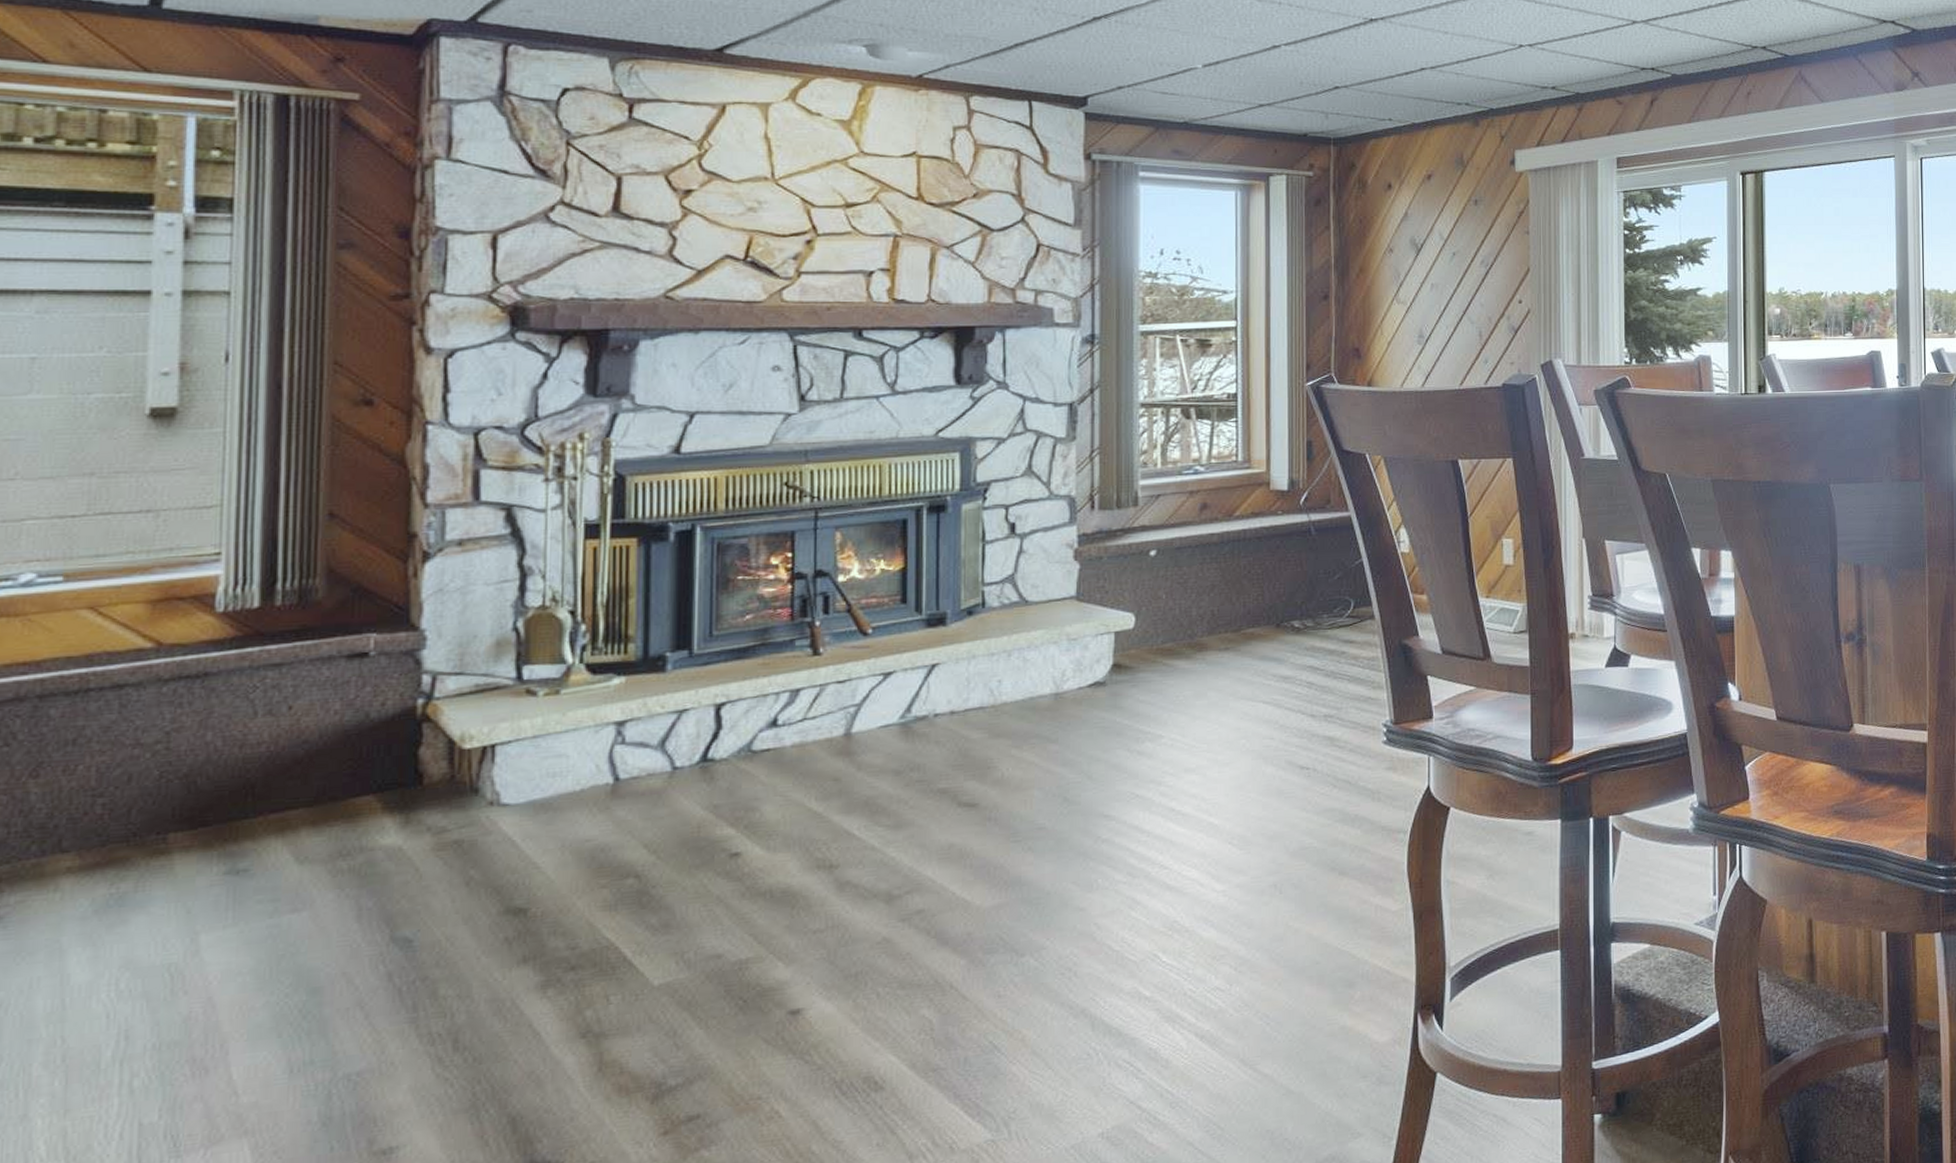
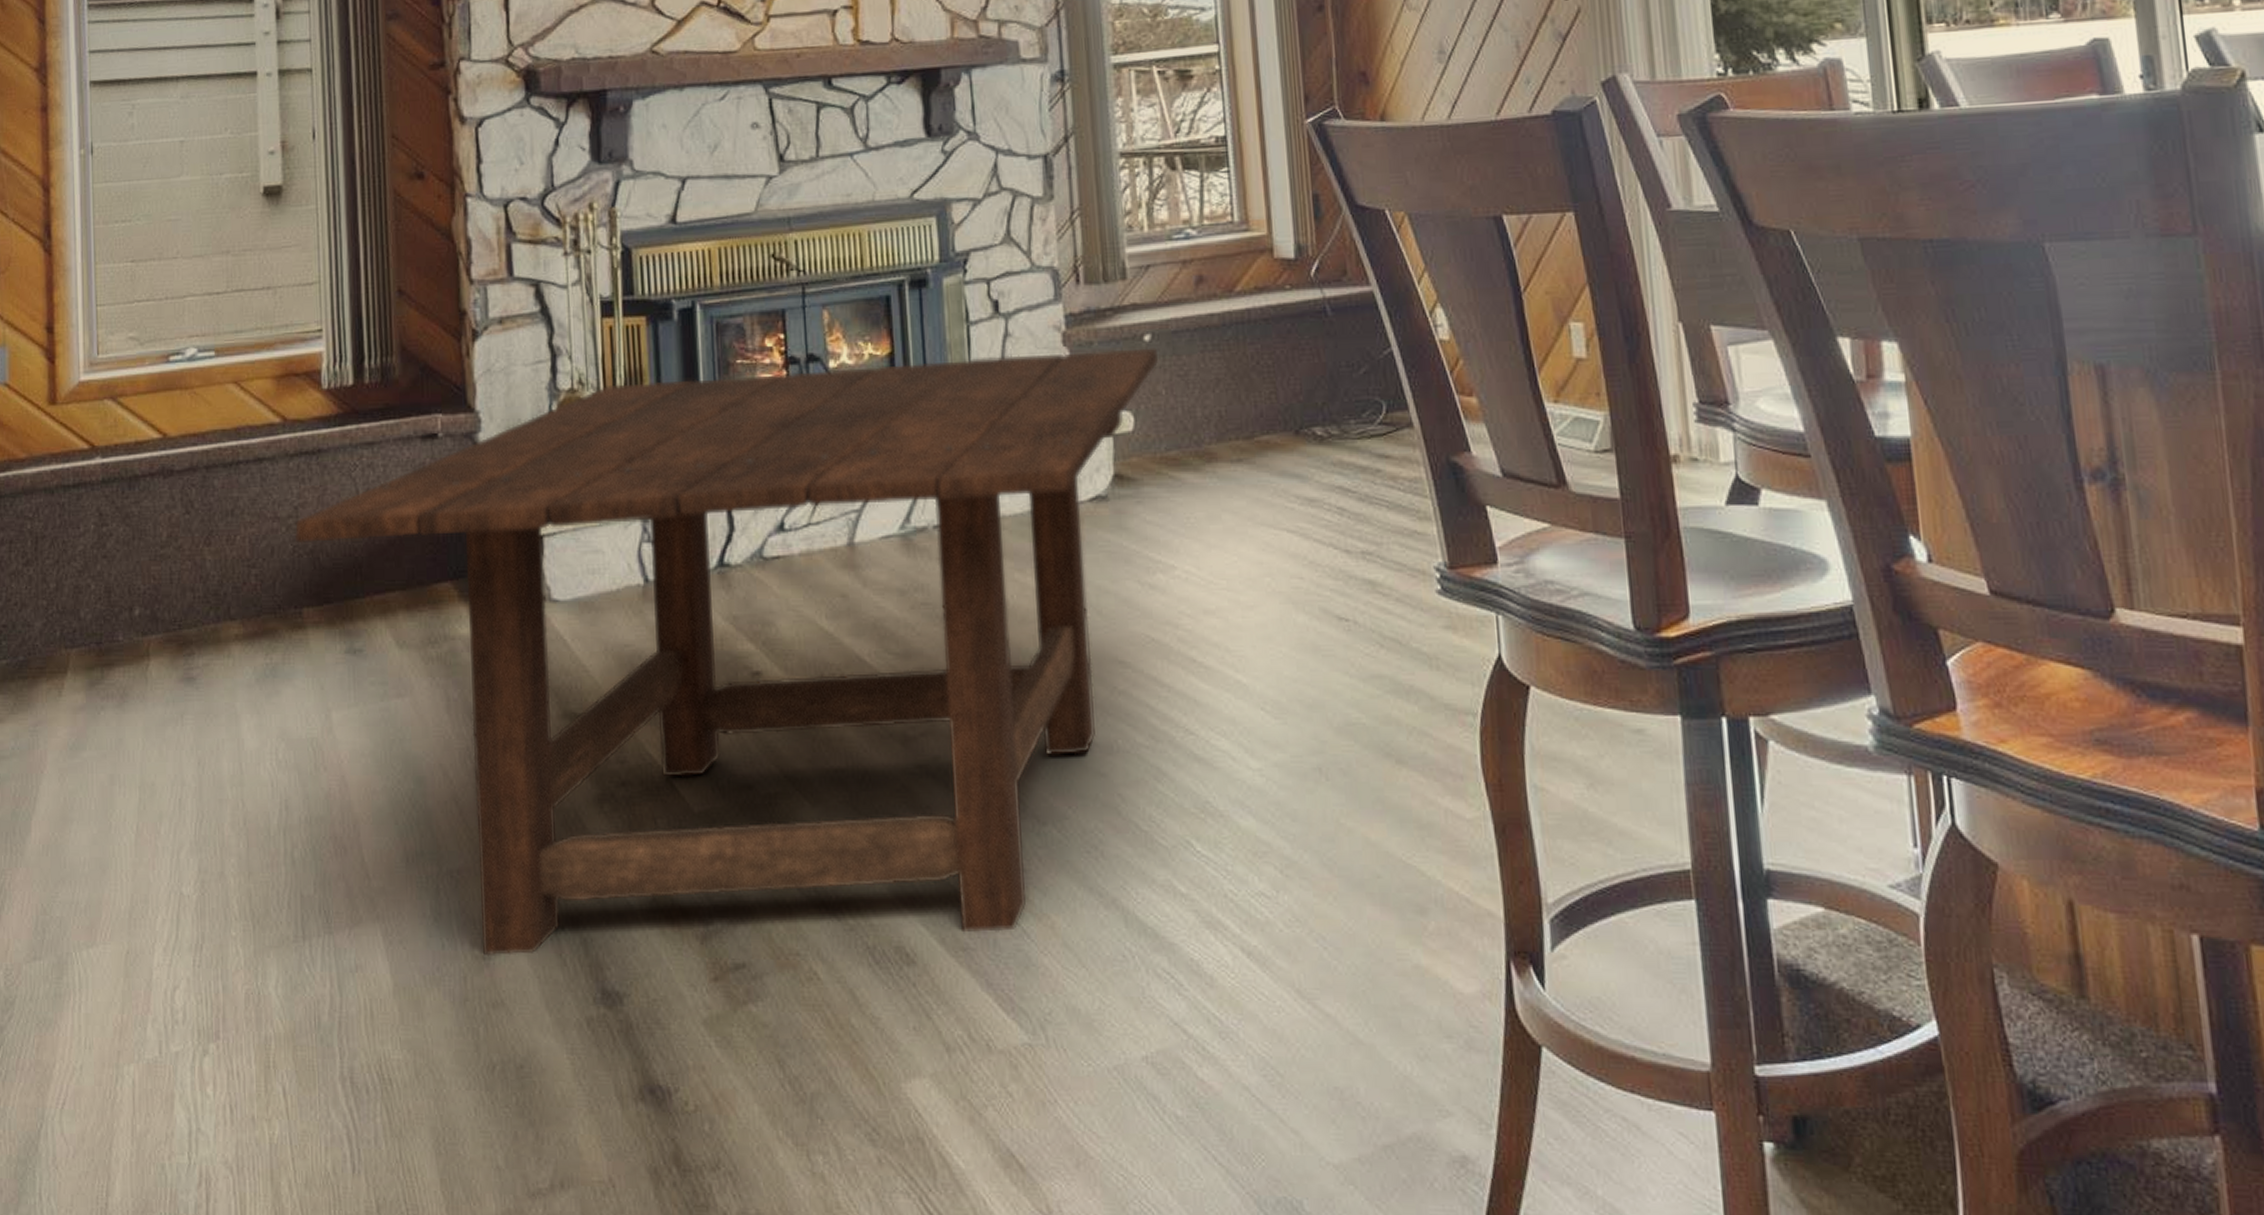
dining table: none [163,561,1161,1151] -> present [294,347,1158,957]

